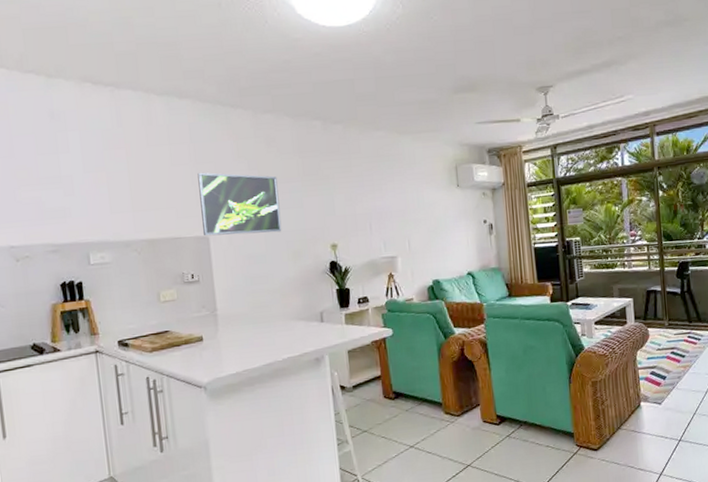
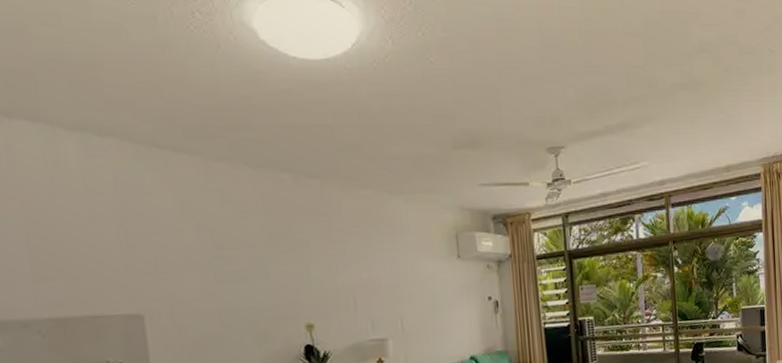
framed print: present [197,172,282,236] -> none [126,232,243,314]

